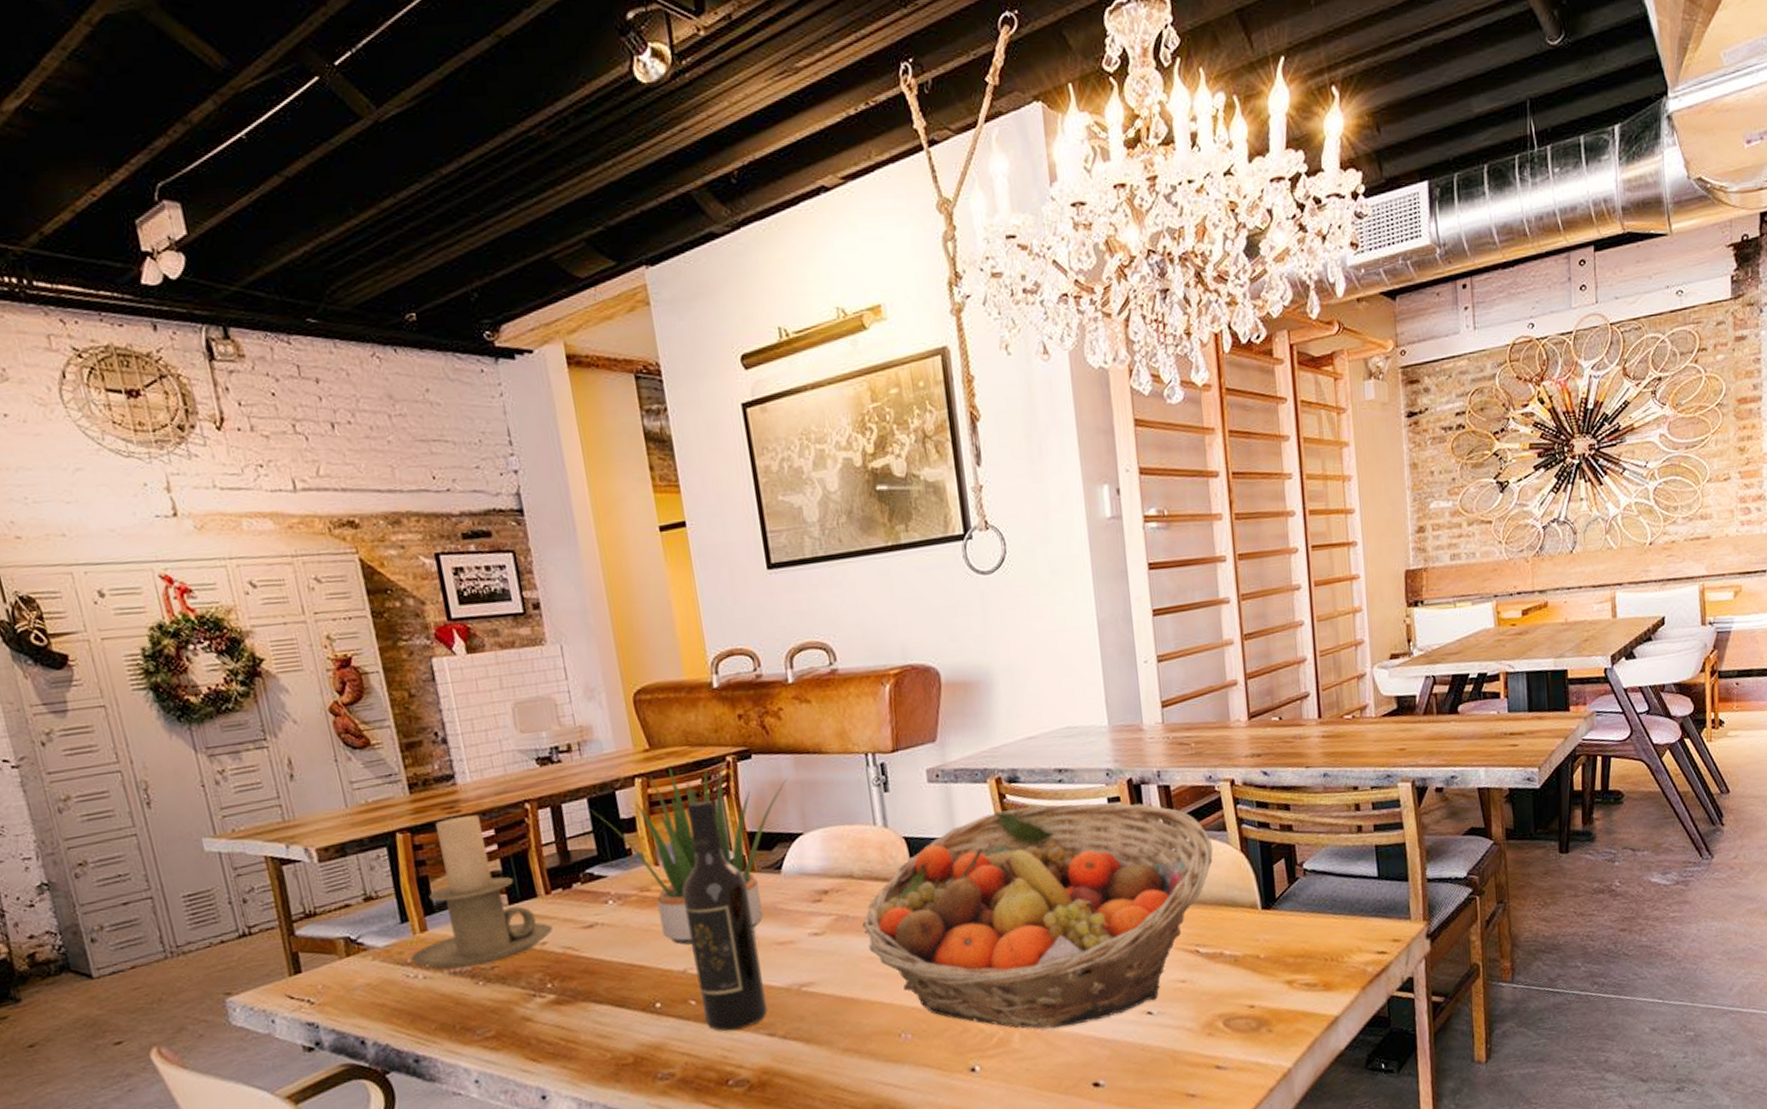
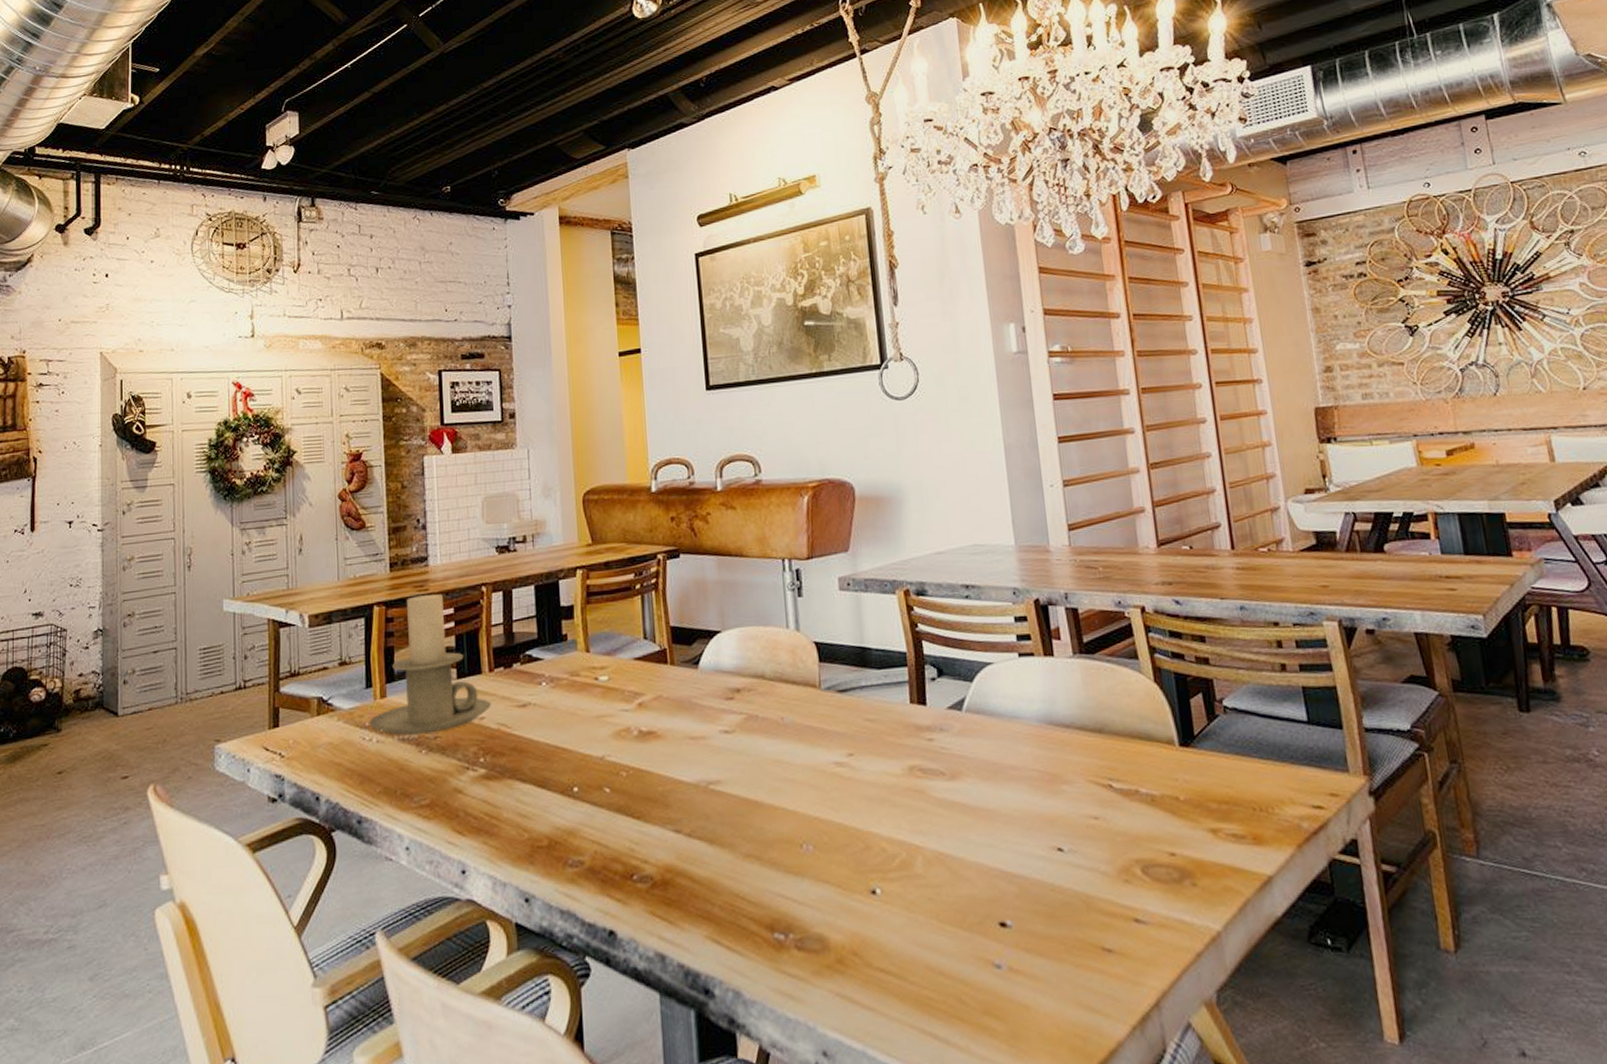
potted plant: present [590,761,788,945] -> none [535,559,710,732]
wine bottle: present [682,800,767,1031] -> none [607,594,675,823]
fruit basket: present [862,802,1213,1029] -> none [771,620,1125,856]

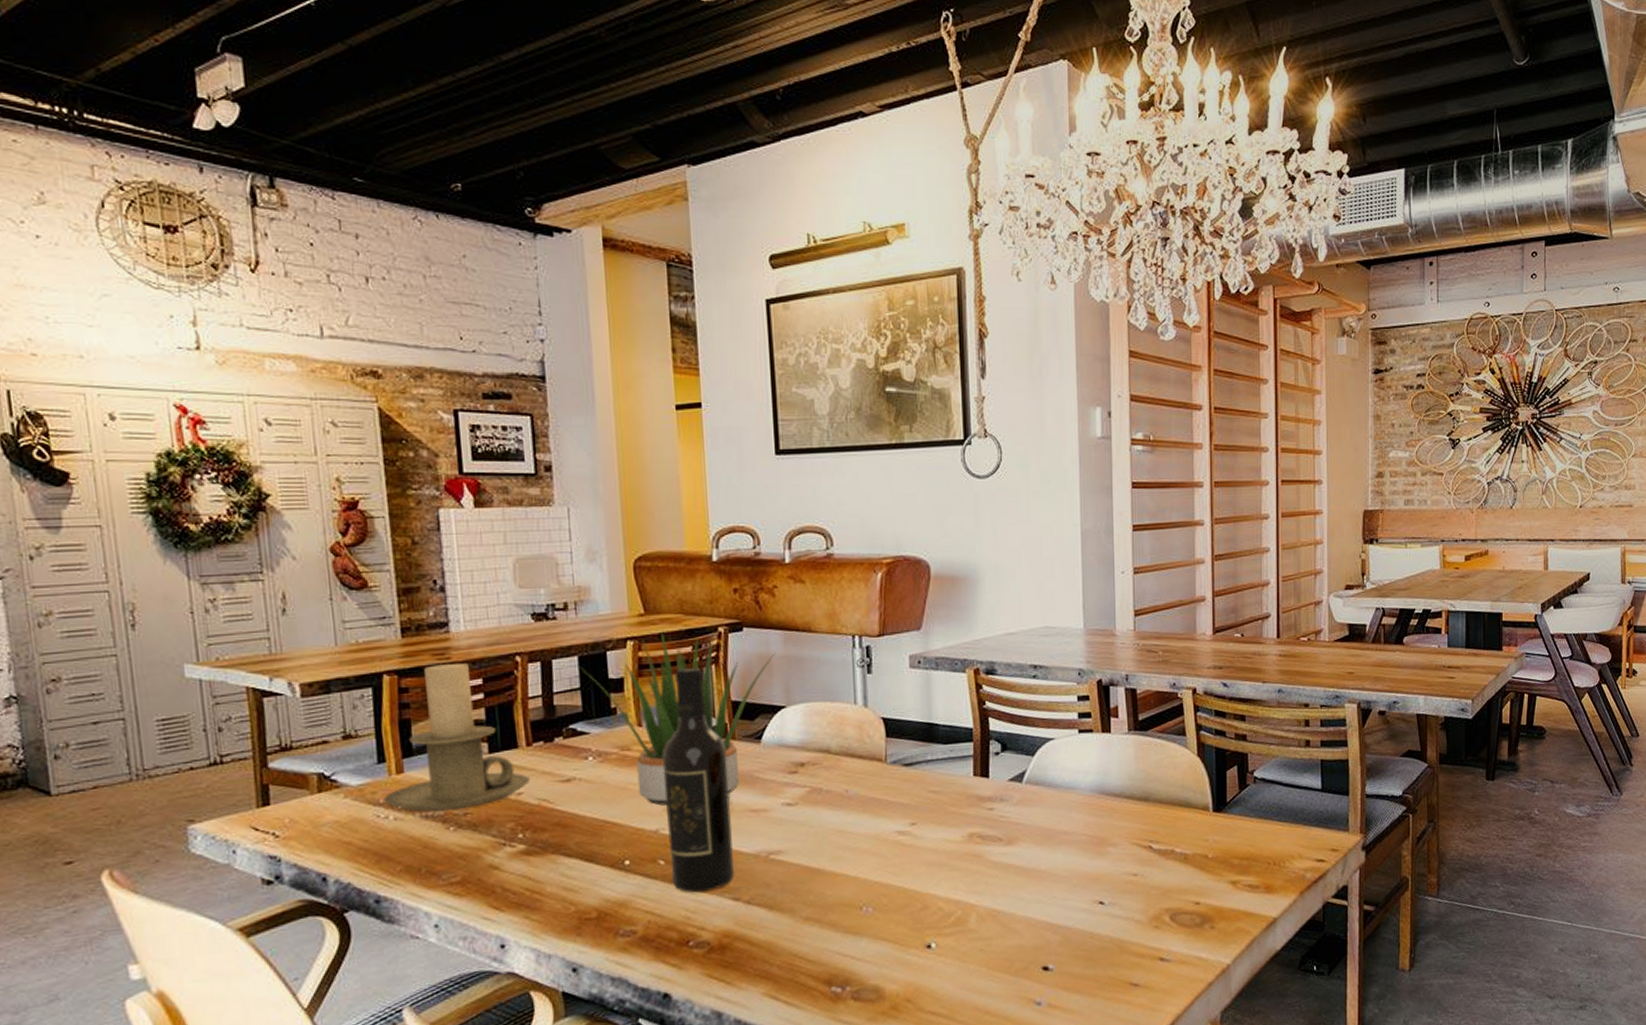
potted plant: none [535,559,710,732] -> present [579,632,776,806]
wine bottle: none [607,594,675,823] -> present [662,667,734,893]

